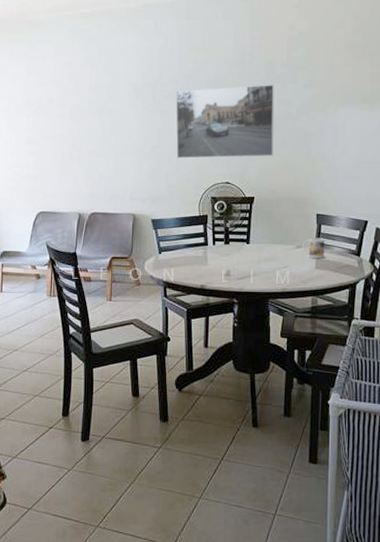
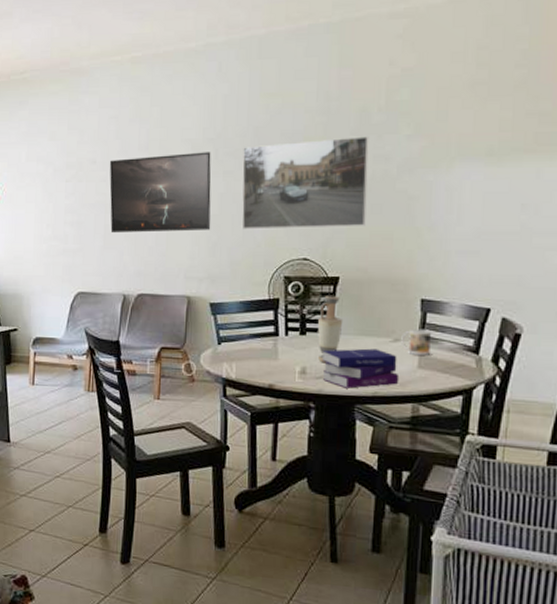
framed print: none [64,94,151,162] -> present [109,152,211,234]
vase: none [239,211,258,267] -> present [318,295,343,363]
book: none [243,254,302,286] -> present [323,348,400,389]

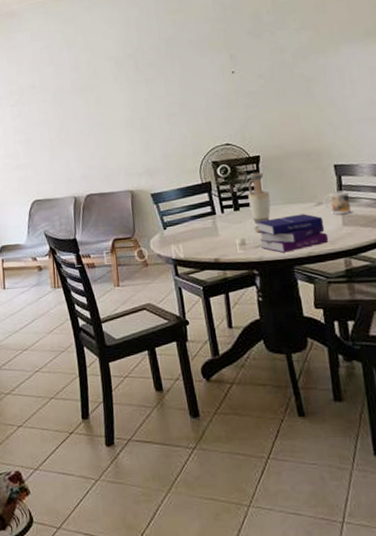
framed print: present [109,152,211,234] -> none [46,65,142,145]
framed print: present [242,136,369,230] -> none [159,34,274,126]

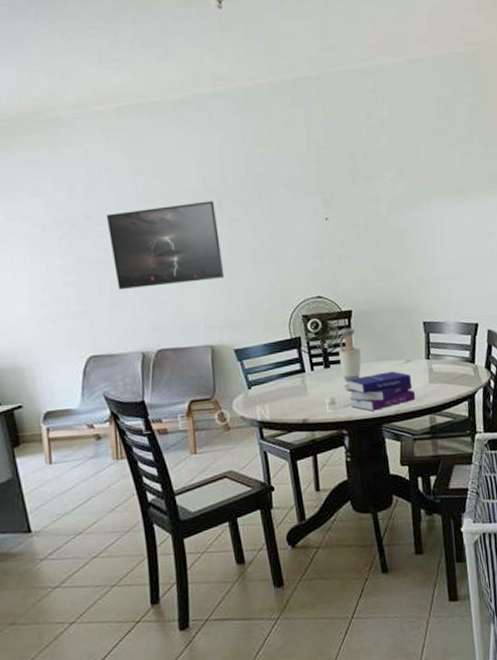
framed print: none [46,65,142,145] -> present [106,201,225,290]
mug: present [323,190,351,215] -> none [412,348,437,372]

